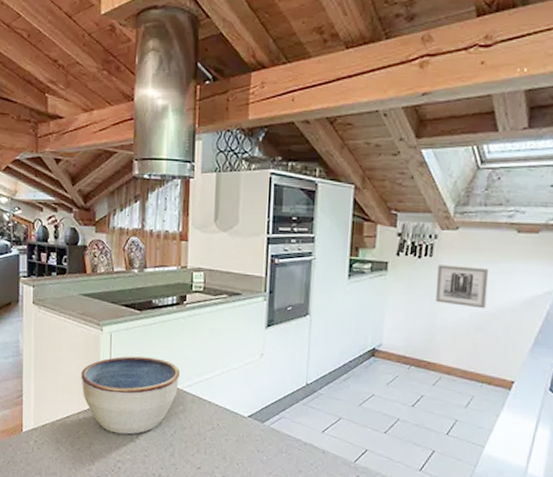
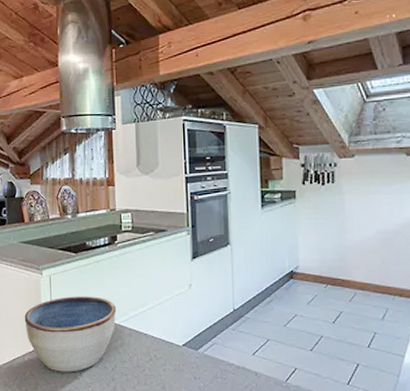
wall art: present [436,265,489,309] -> none [340,189,388,227]

